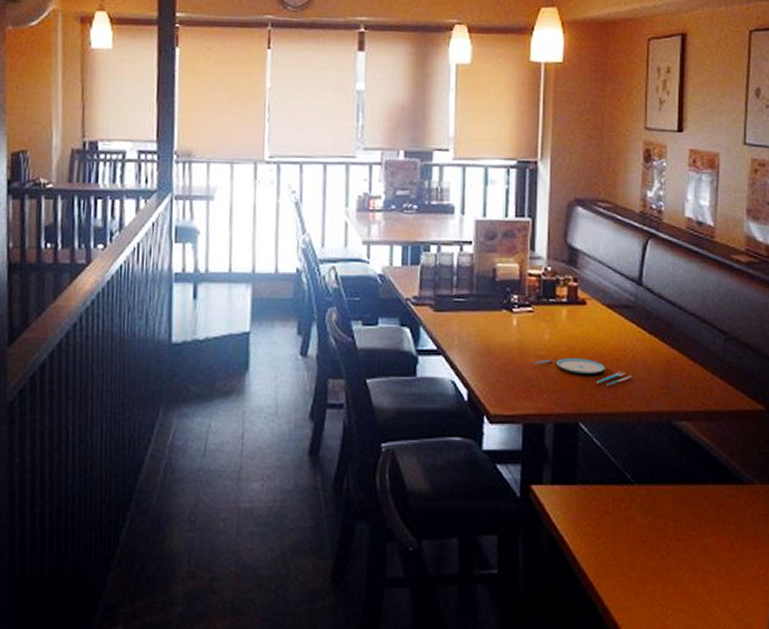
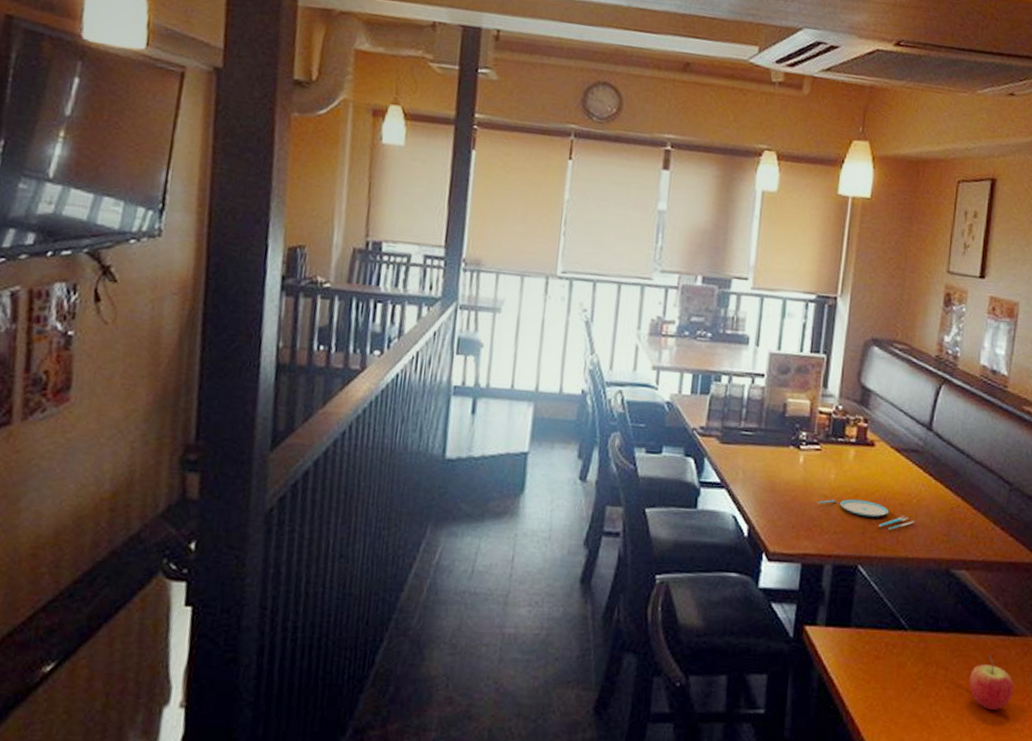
apple: none [700,503,745,559] -> present [969,654,1014,710]

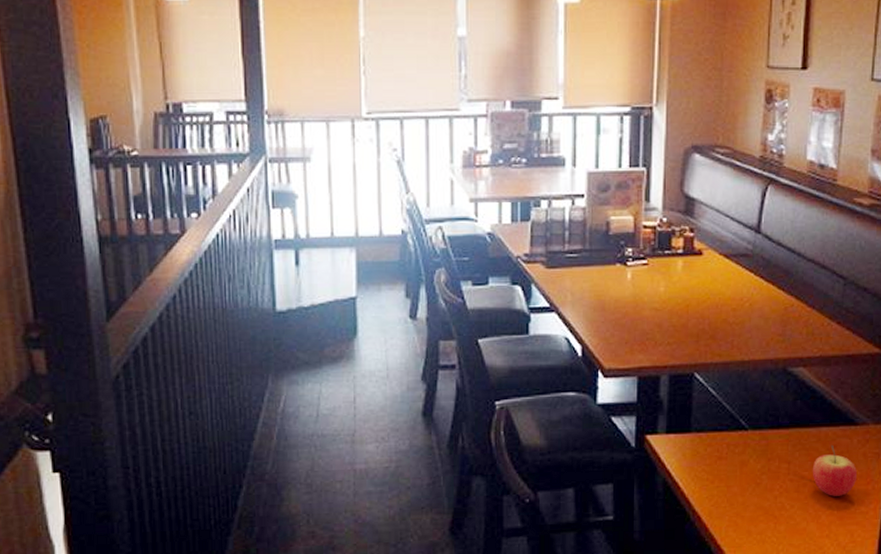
plate: present [818,499,915,530] -> none [649,310,748,336]

